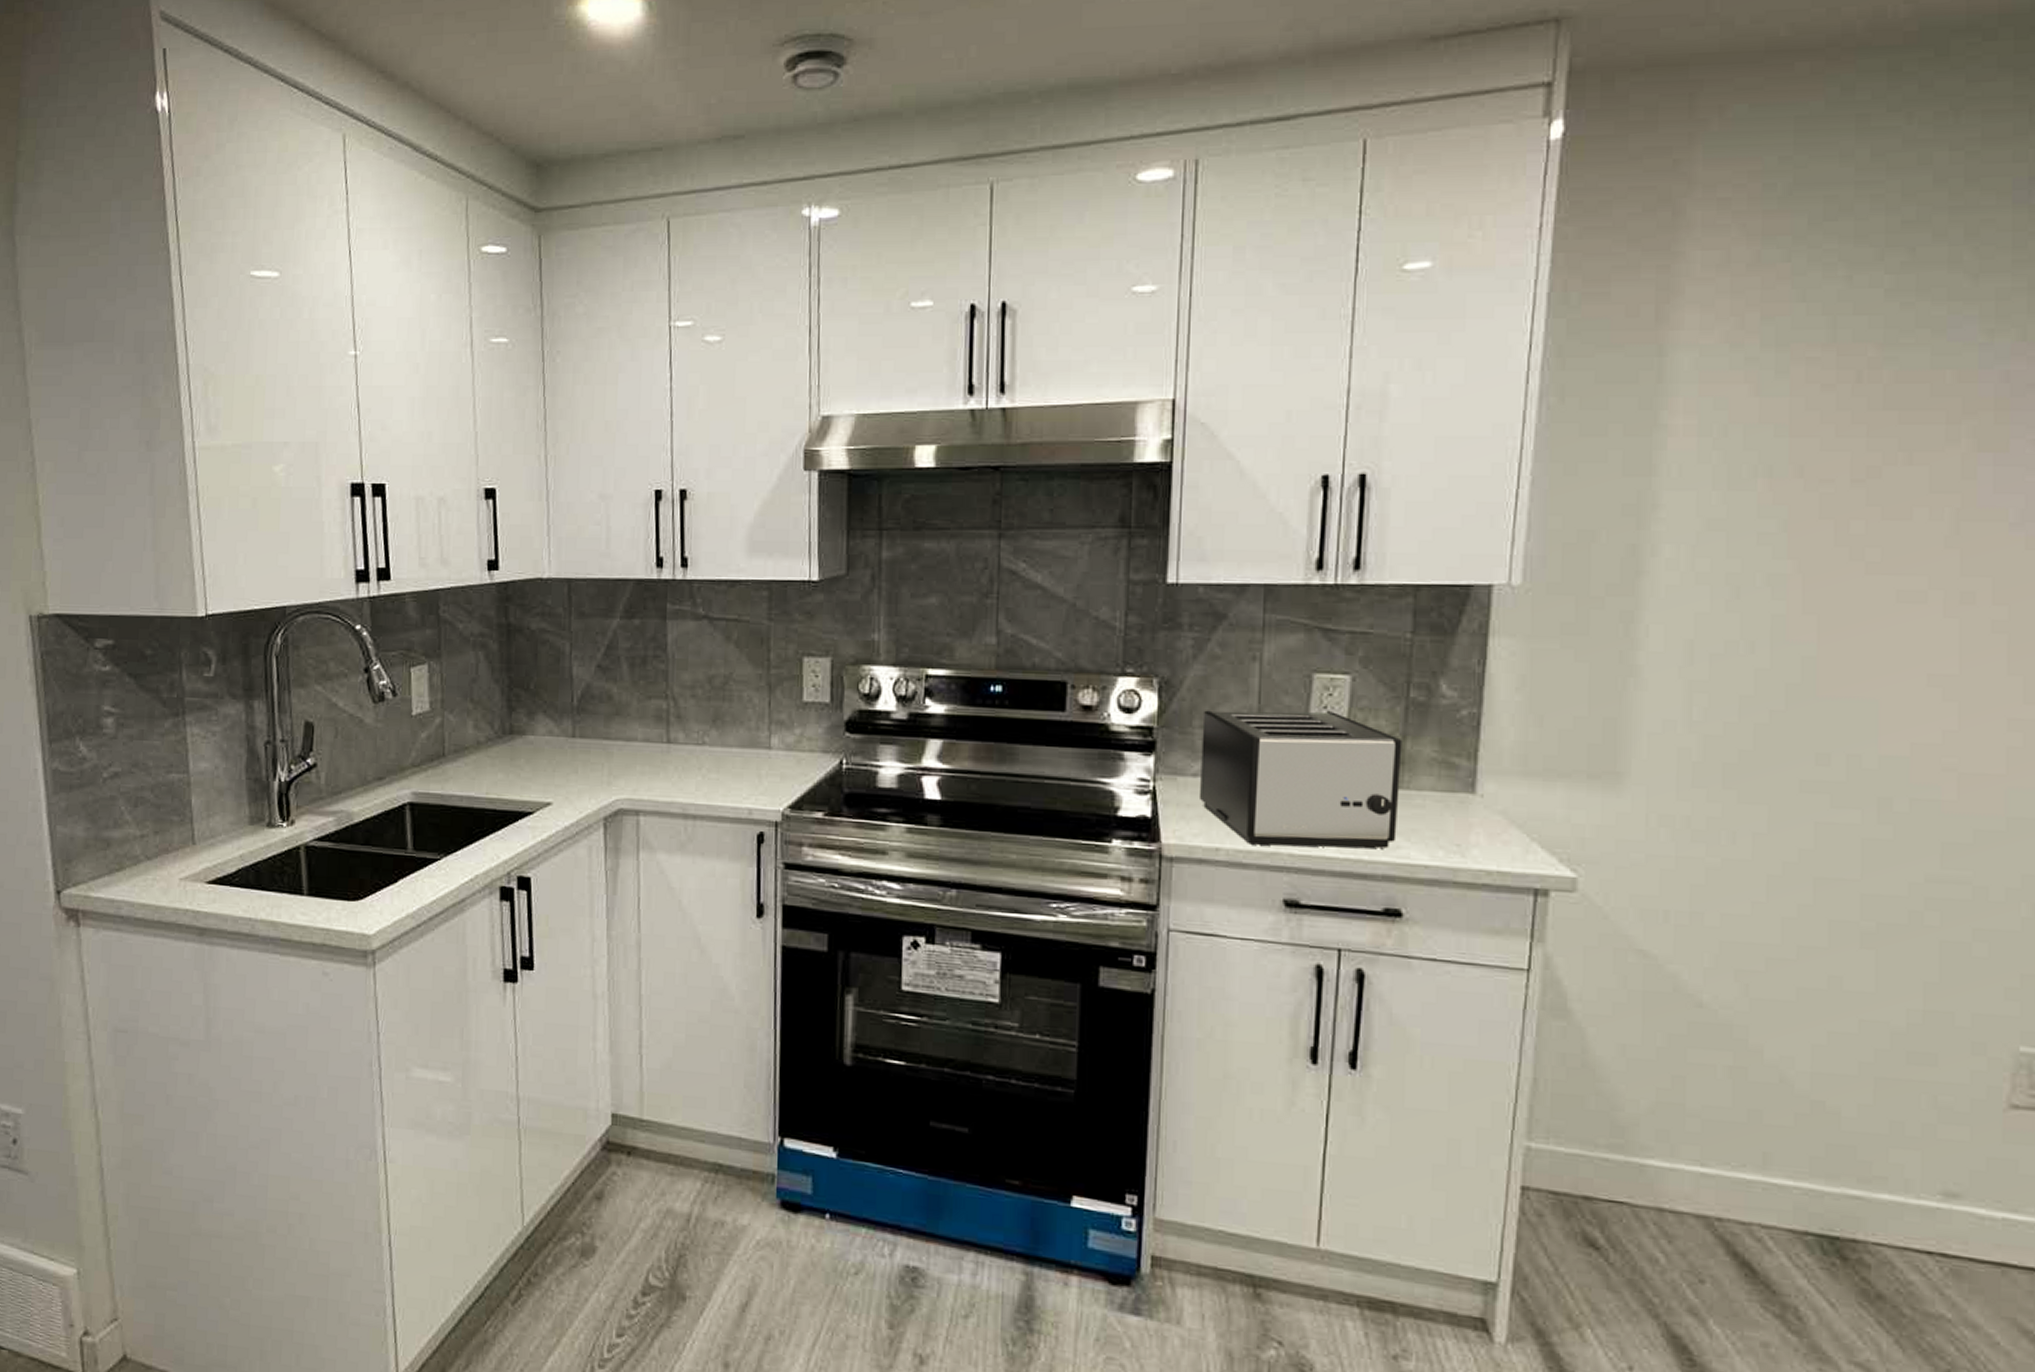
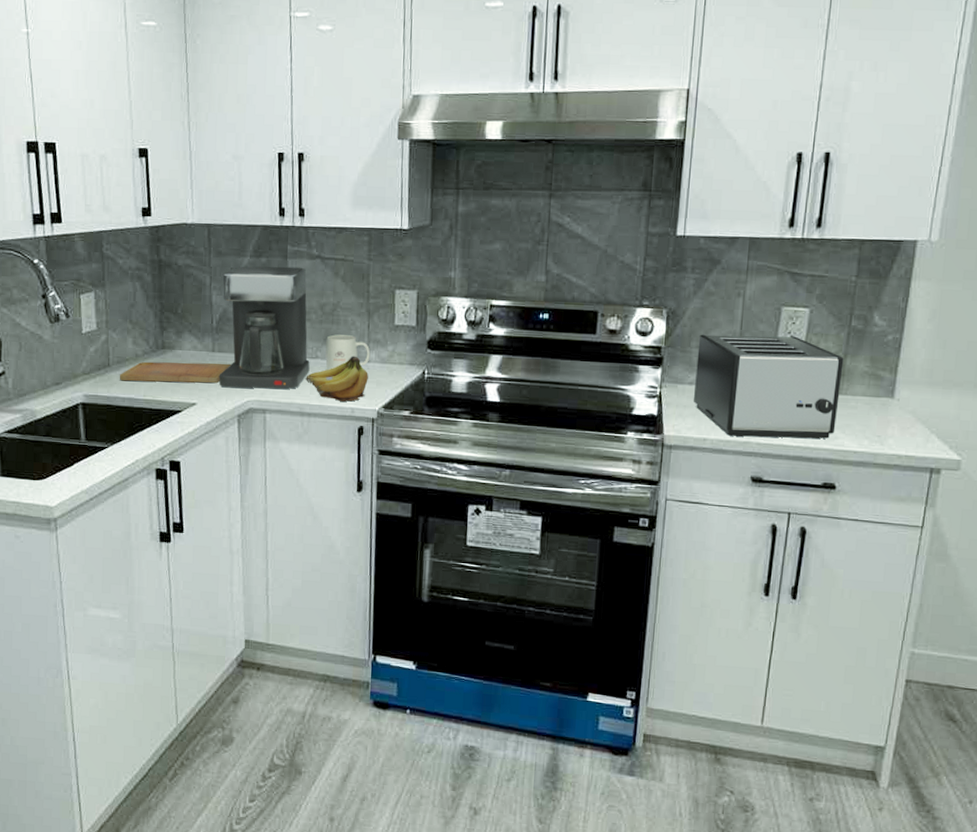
cutting board: none [456,750,596,778] -> present [119,361,232,384]
coffee maker: none [580,629,695,785] -> present [218,266,310,389]
fruit: none [688,741,770,800] -> present [305,355,368,402]
mug: none [715,714,773,761] -> present [325,334,371,371]

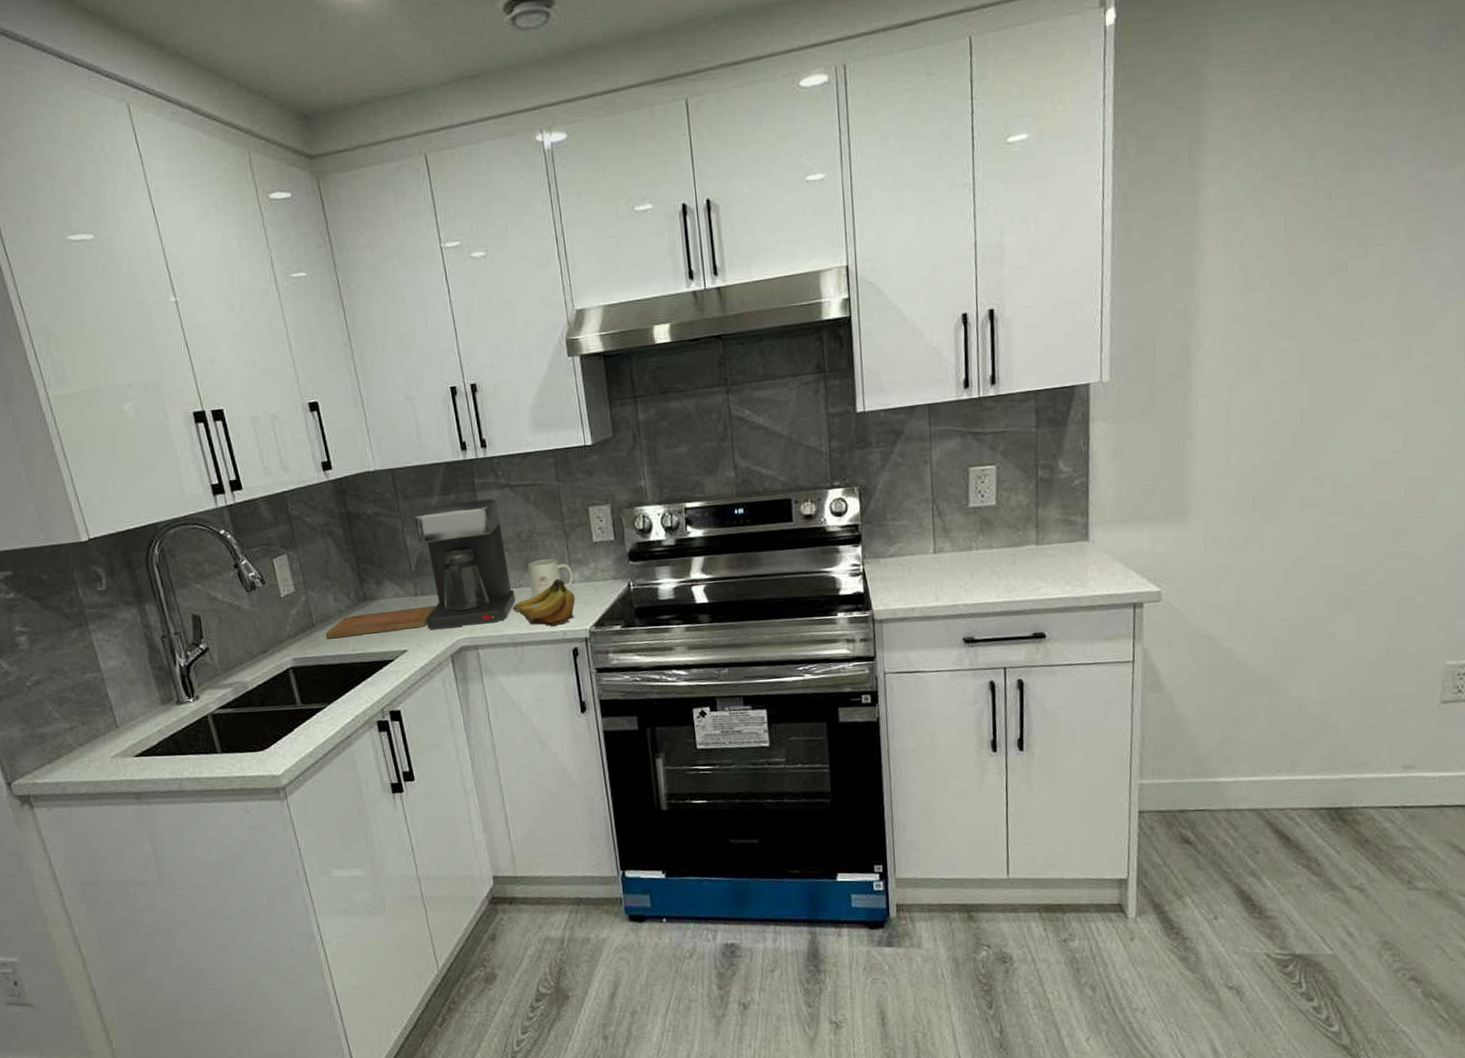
toaster: present [694,334,844,439] -> none [893,494,1037,602]

